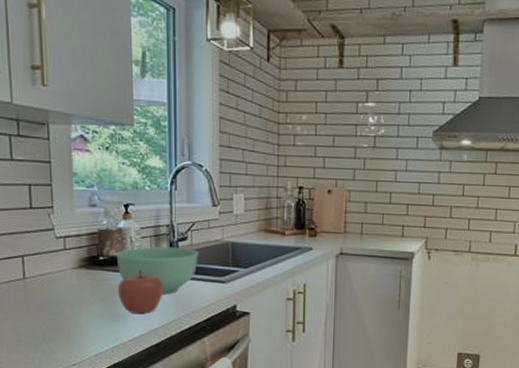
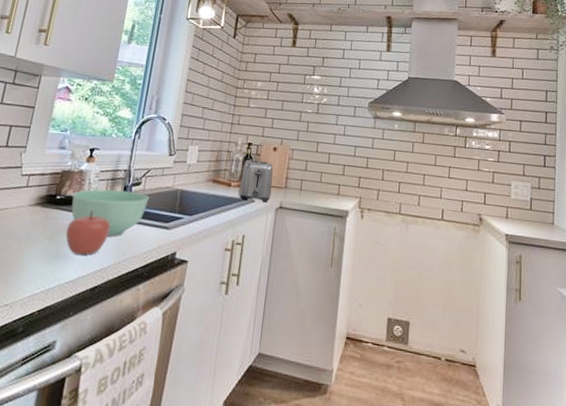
toaster: none [293,205,330,250] -> present [238,159,274,203]

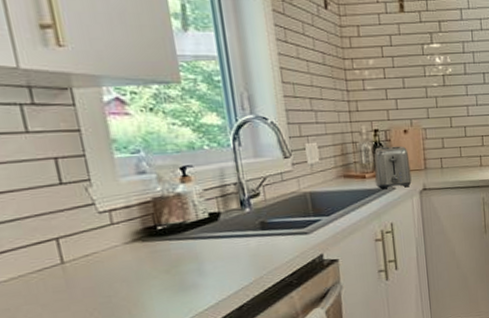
fruit: present [65,211,111,255] -> none [184,233,239,281]
bowl: present [71,189,150,237] -> none [177,204,275,256]

